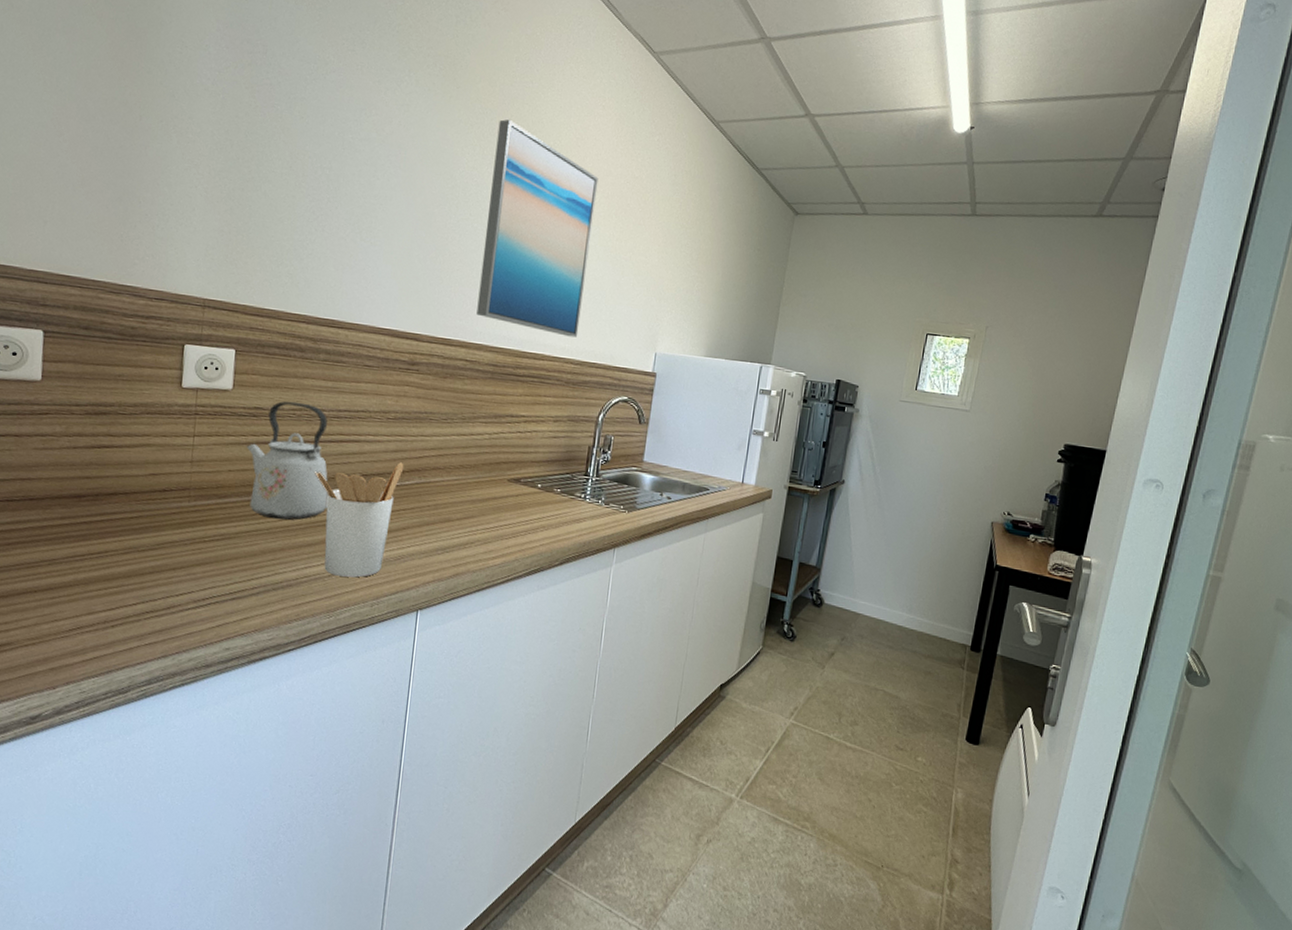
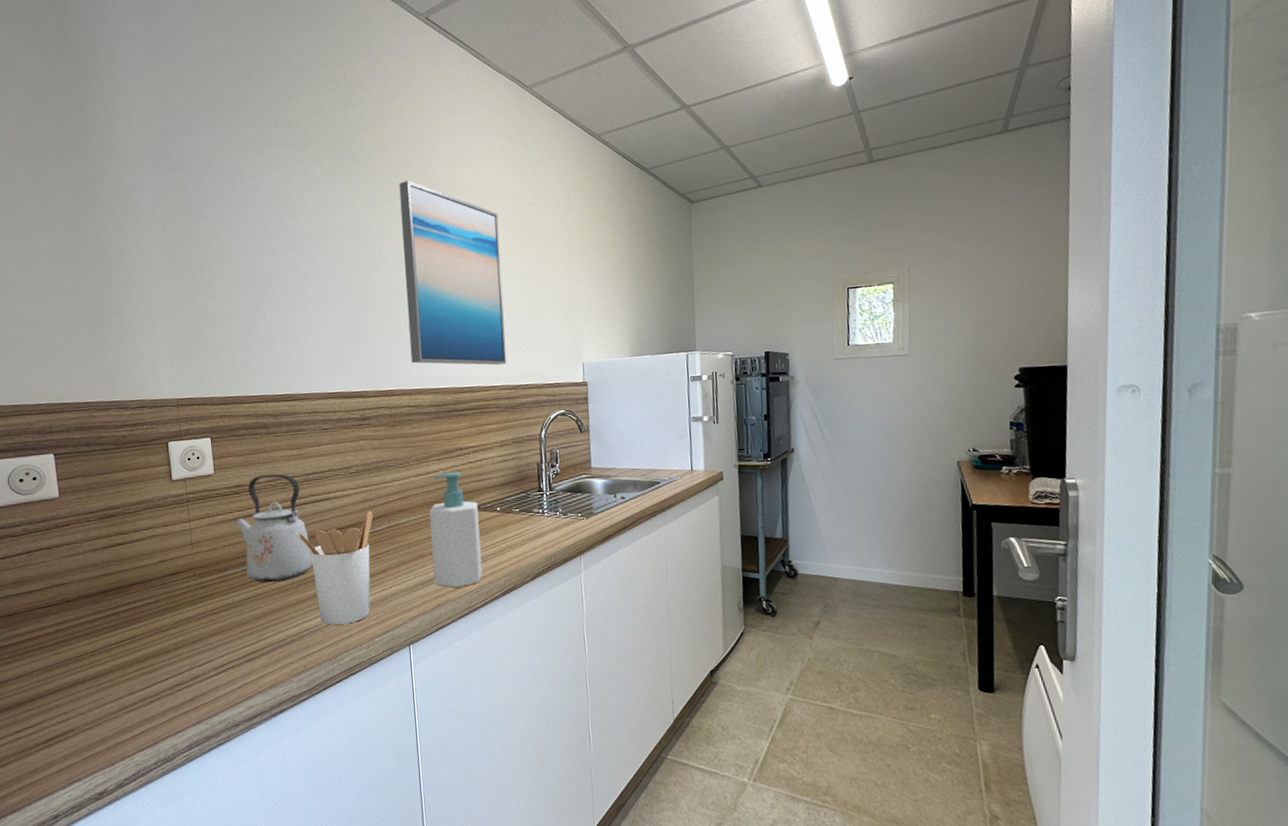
soap bottle: none [456,437,519,560] -> present [429,472,483,588]

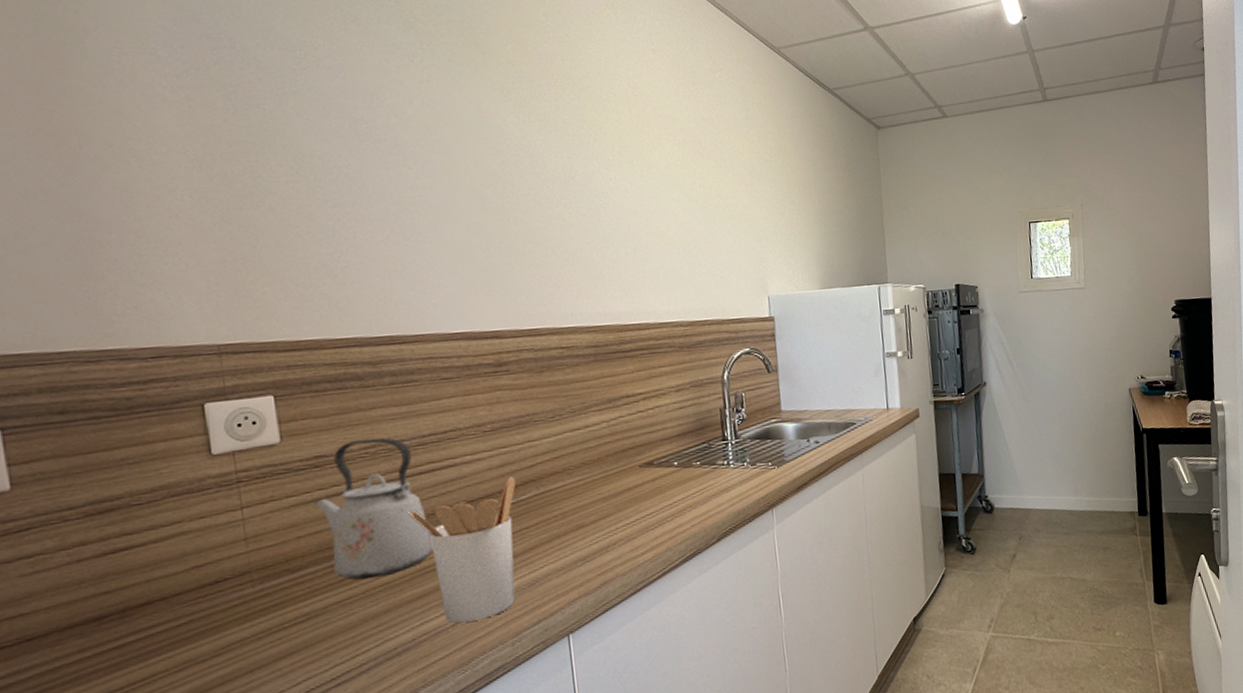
wall art: present [399,180,507,366] -> none [539,78,681,299]
soap bottle: present [429,472,483,588] -> none [590,423,659,560]

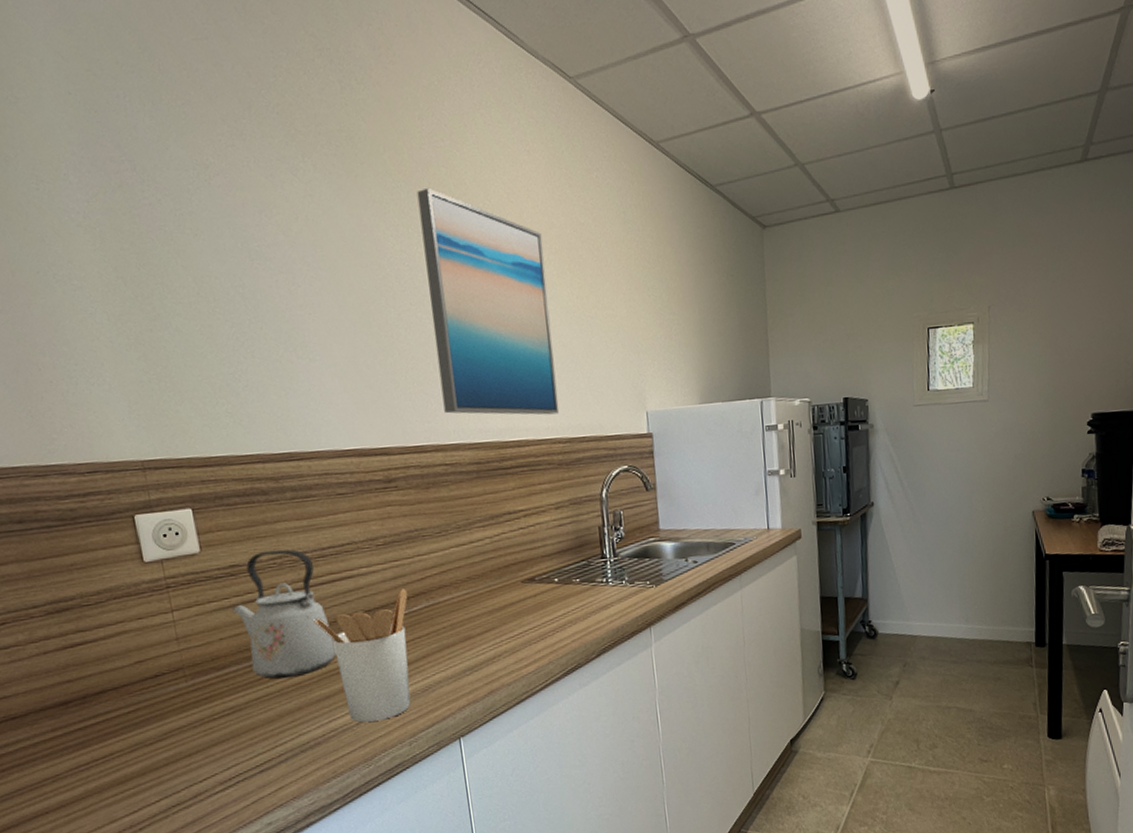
wall art: none [539,78,681,299] -> present [416,187,560,415]

